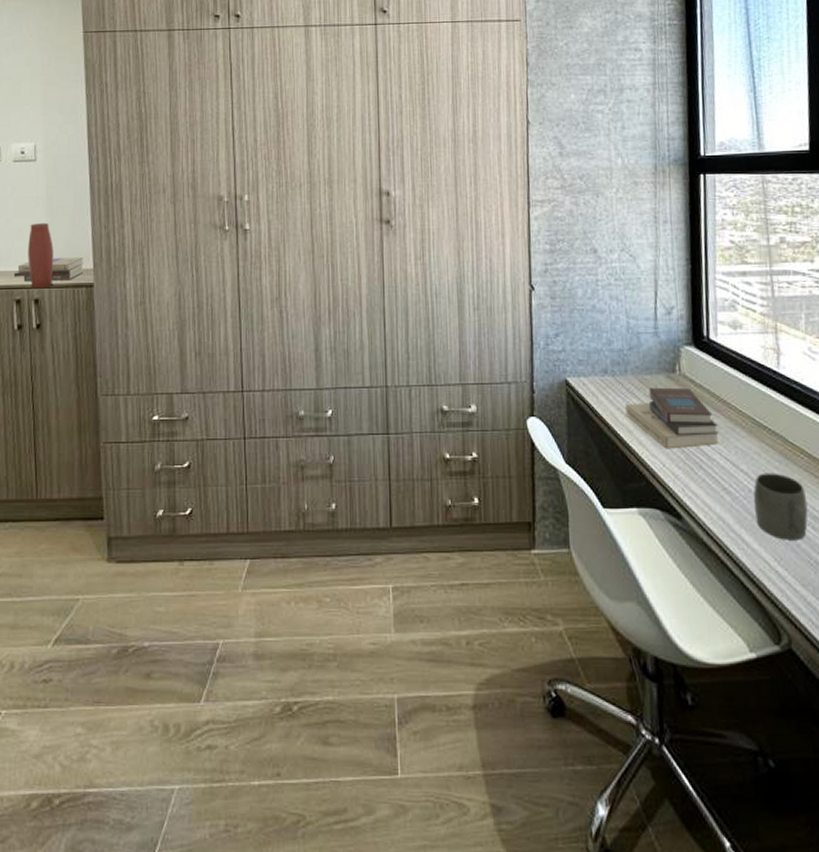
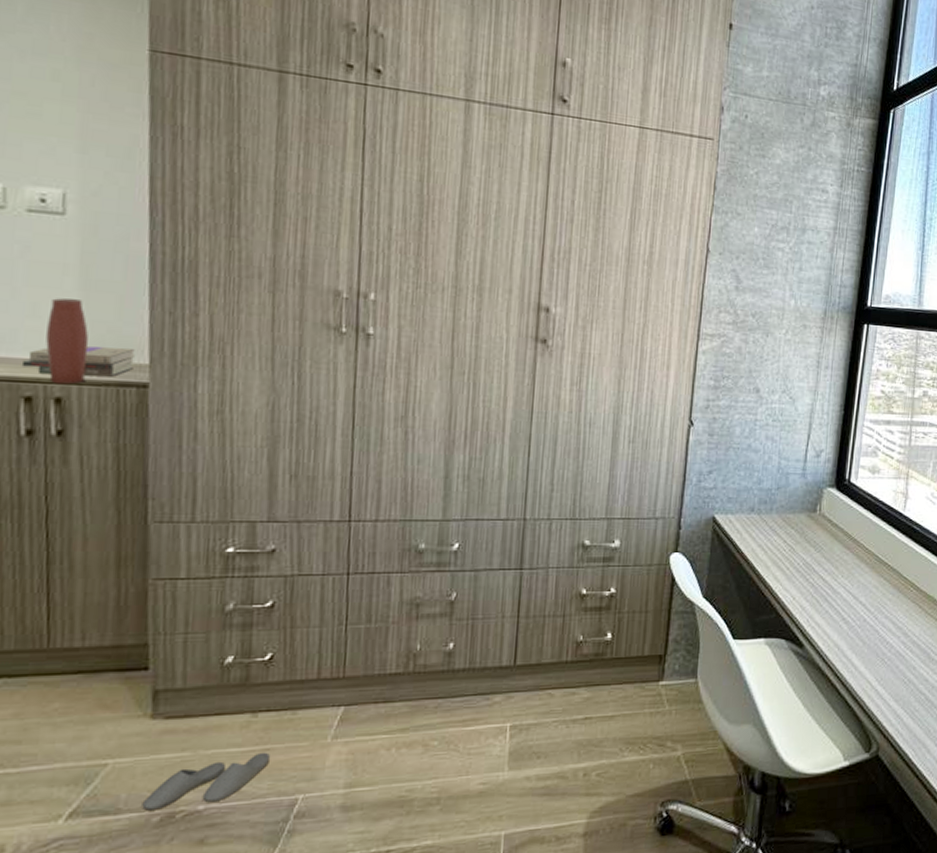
slippers: none [104,598,195,643] -> present [142,752,270,811]
books: present [626,387,719,448] -> none [766,526,846,582]
mug: present [753,473,808,540] -> none [866,604,910,663]

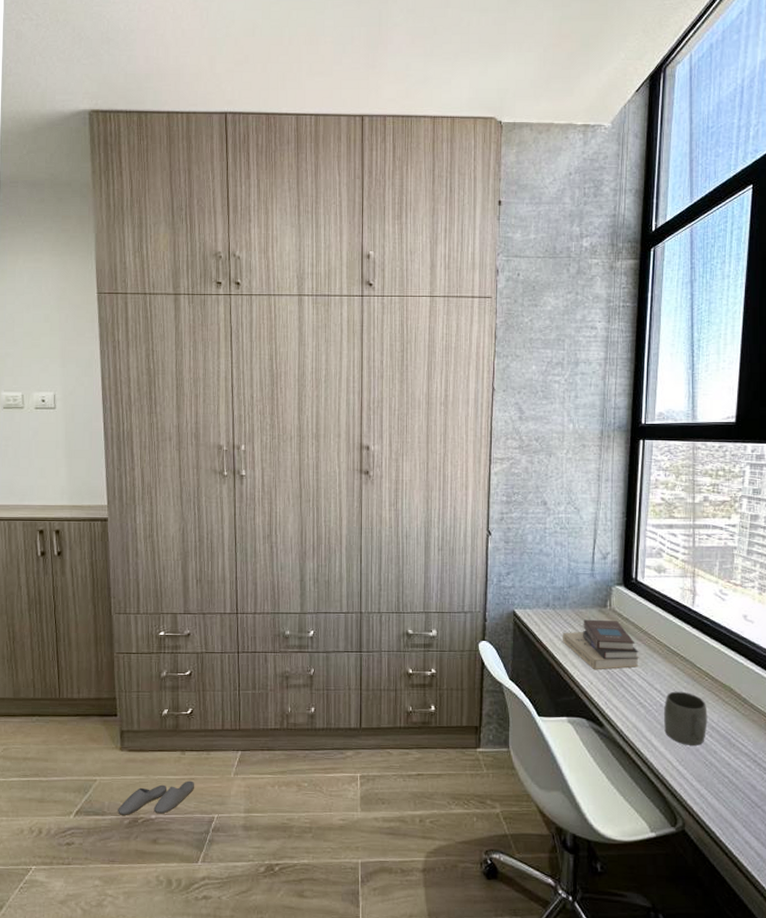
books: present [21,347,135,377] -> none [36,494,99,515]
vase: present [45,298,89,385] -> none [49,464,73,521]
books: none [766,526,846,582] -> present [563,619,639,669]
mug: none [866,604,910,663] -> present [663,691,708,746]

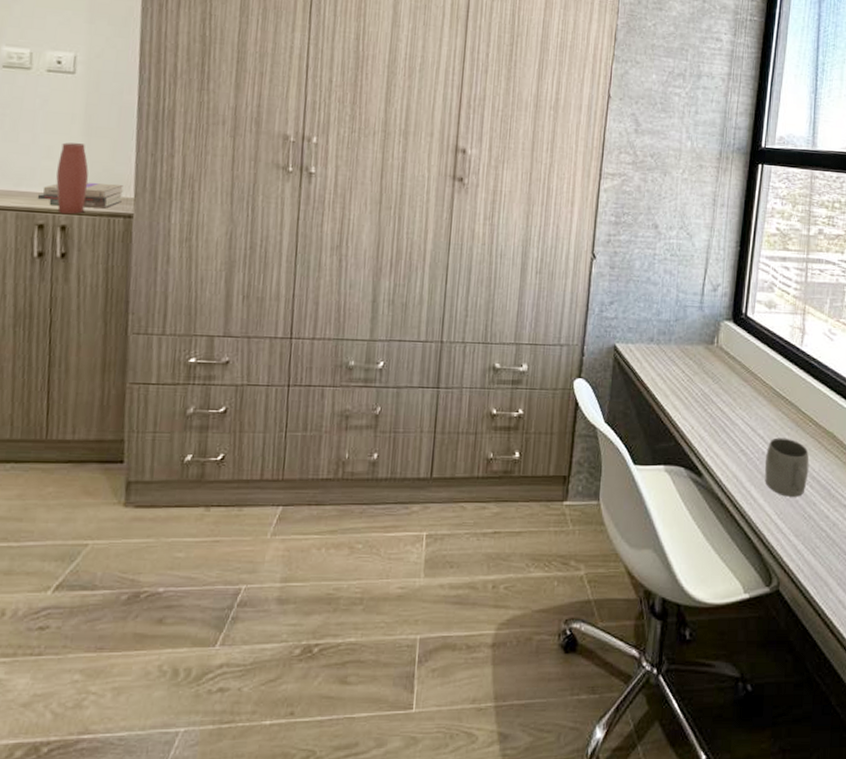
books: none [36,494,99,515] -> present [37,183,123,209]
vase: none [49,464,73,521] -> present [56,142,89,215]
slippers: present [118,780,194,815] -> none [113,543,219,589]
books: present [563,619,639,669] -> none [665,357,744,413]

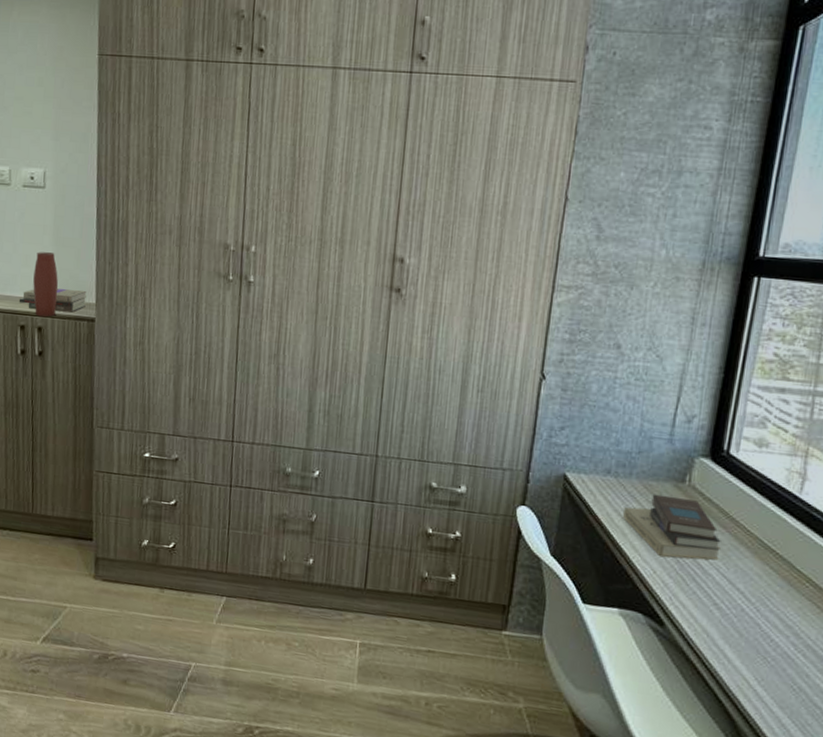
books: none [665,357,744,413] -> present [623,494,721,561]
mug: present [764,437,809,497] -> none [743,595,804,665]

